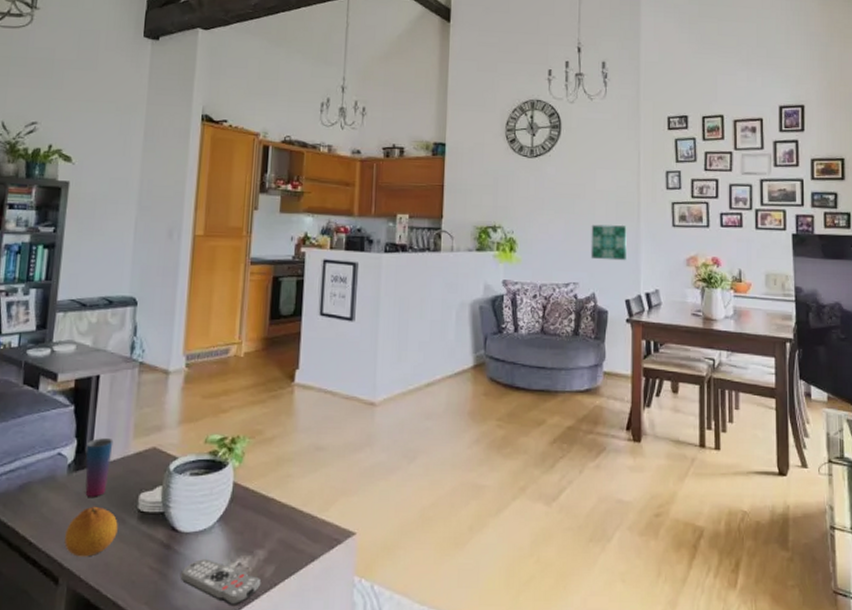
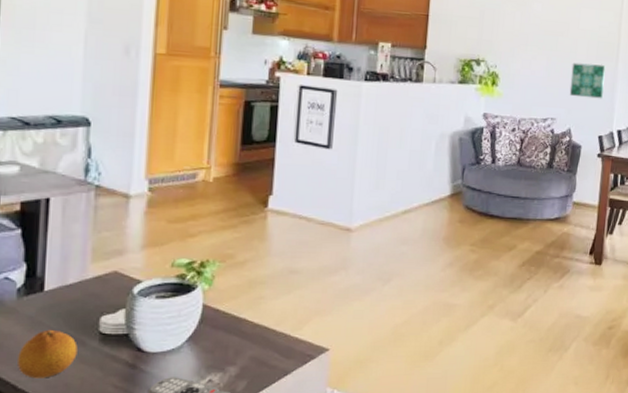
cup: present [85,438,114,497] -> none [37,262,69,321]

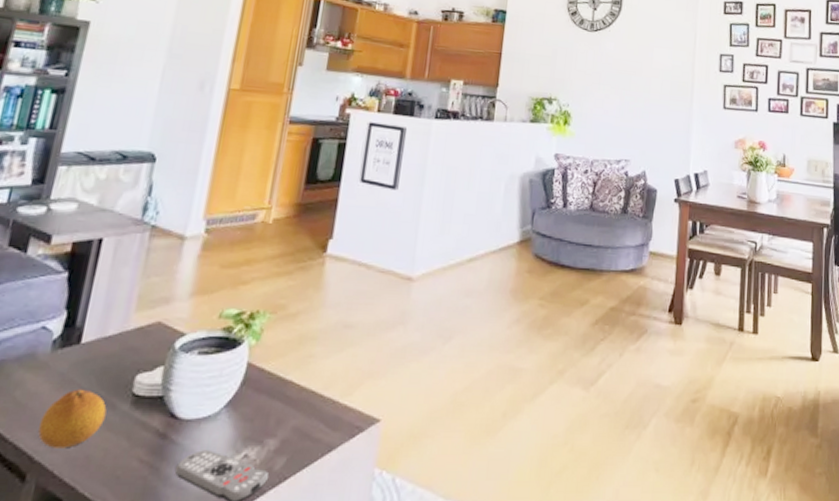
wall art: present [569,62,606,99] -> none [643,102,680,140]

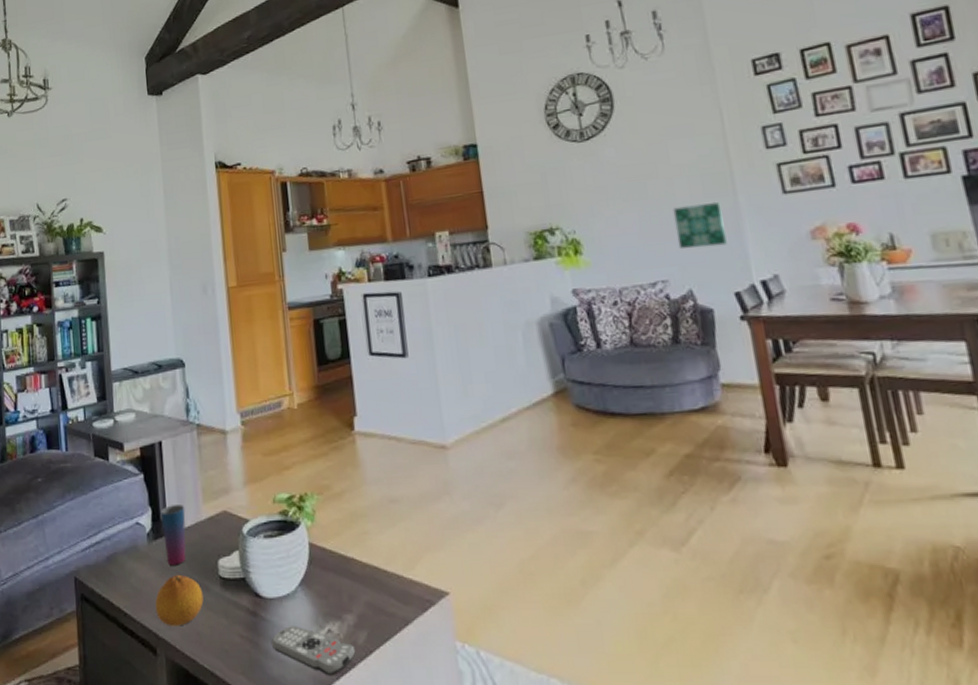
cup: none [70,310,112,379] -> present [160,505,186,565]
wall art: none [643,102,680,140] -> present [673,201,727,249]

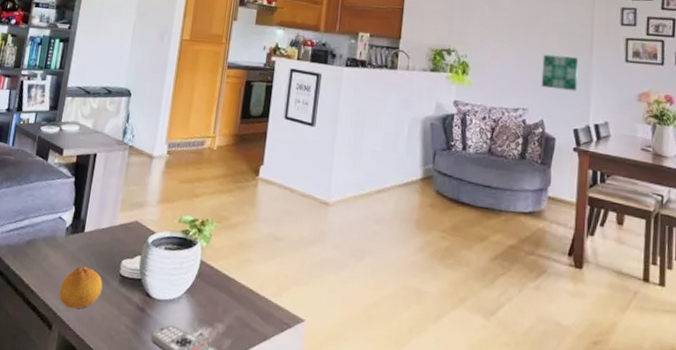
cup: present [160,505,186,565] -> none [78,208,104,259]

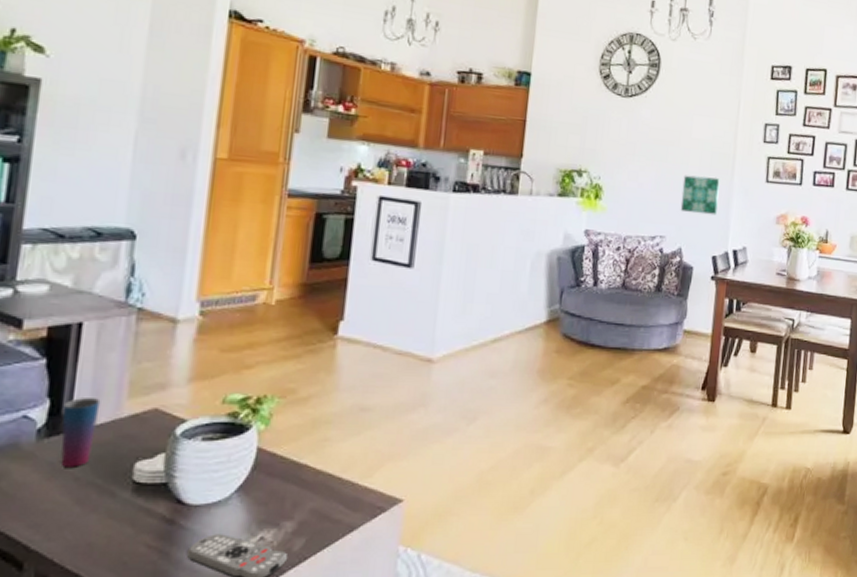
fruit: present [59,266,103,310] -> none [32,478,106,537]
cup: none [78,208,104,259] -> present [60,398,101,467]

